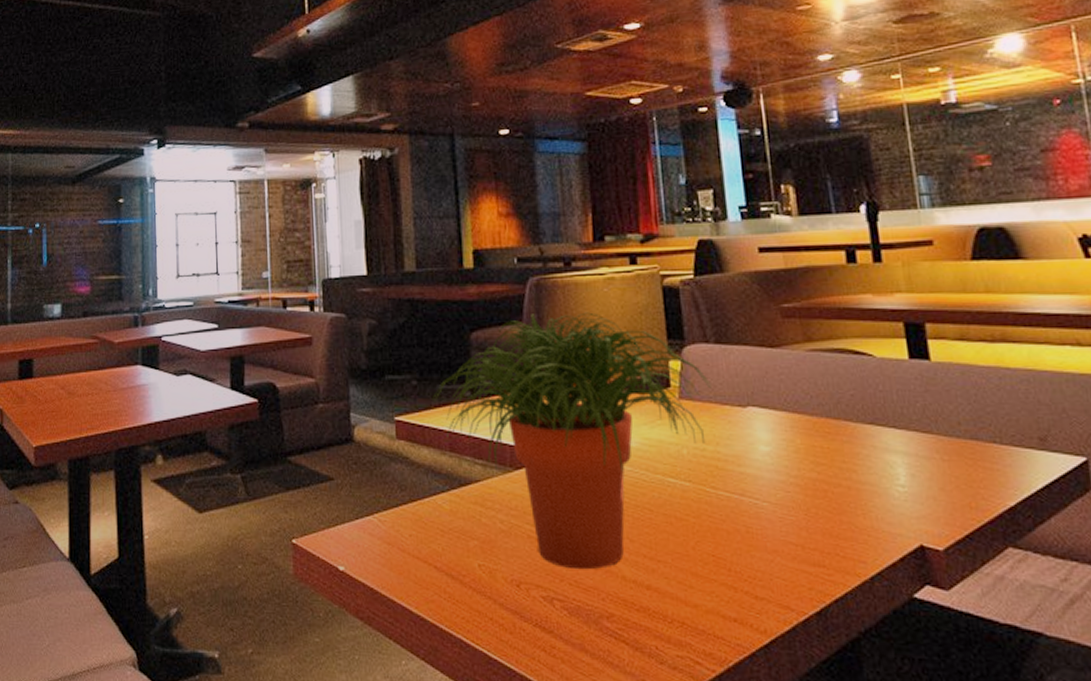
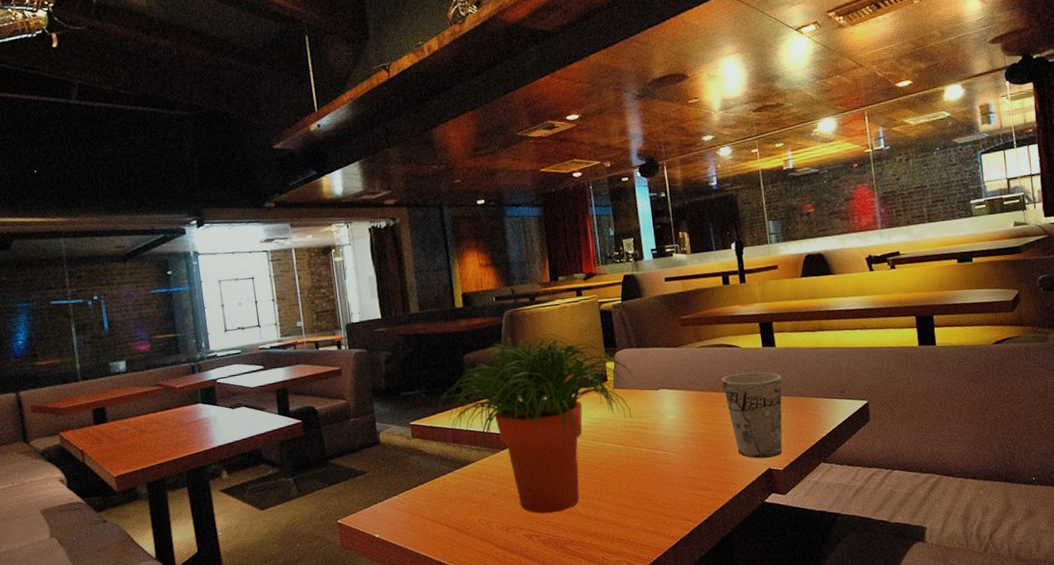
cup: none [845,394,943,528] -> present [722,371,783,459]

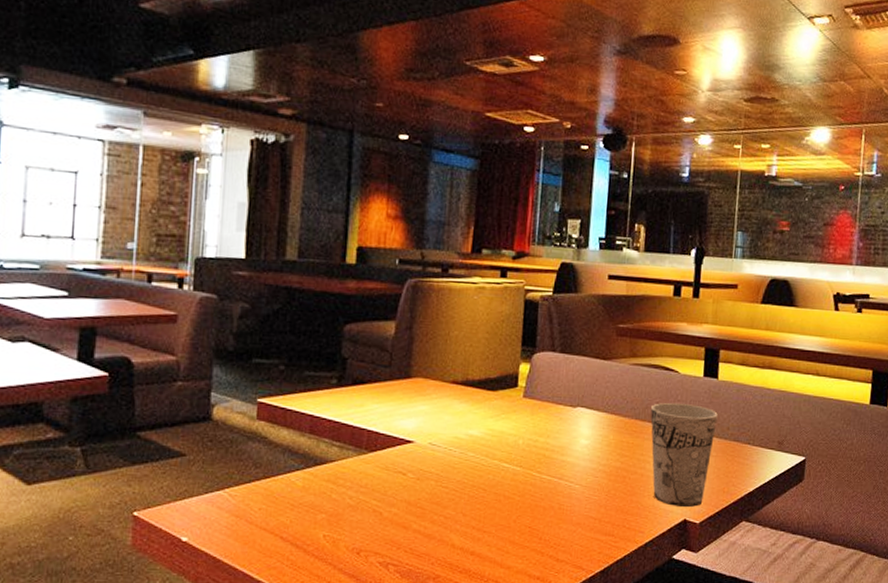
potted plant: present [437,333,635,514] -> none [297,312,552,539]

